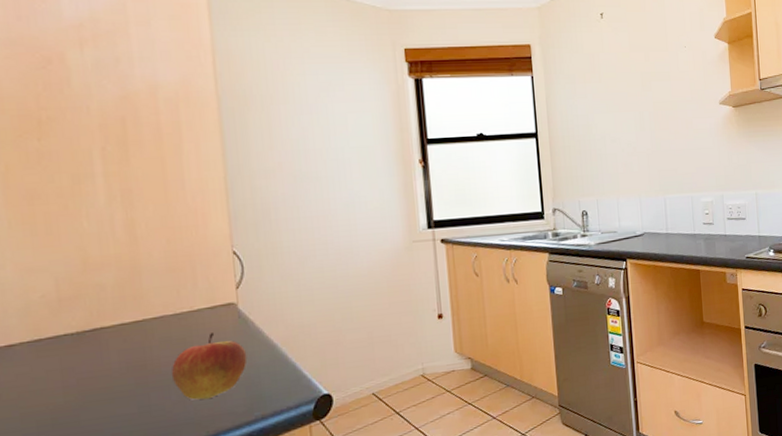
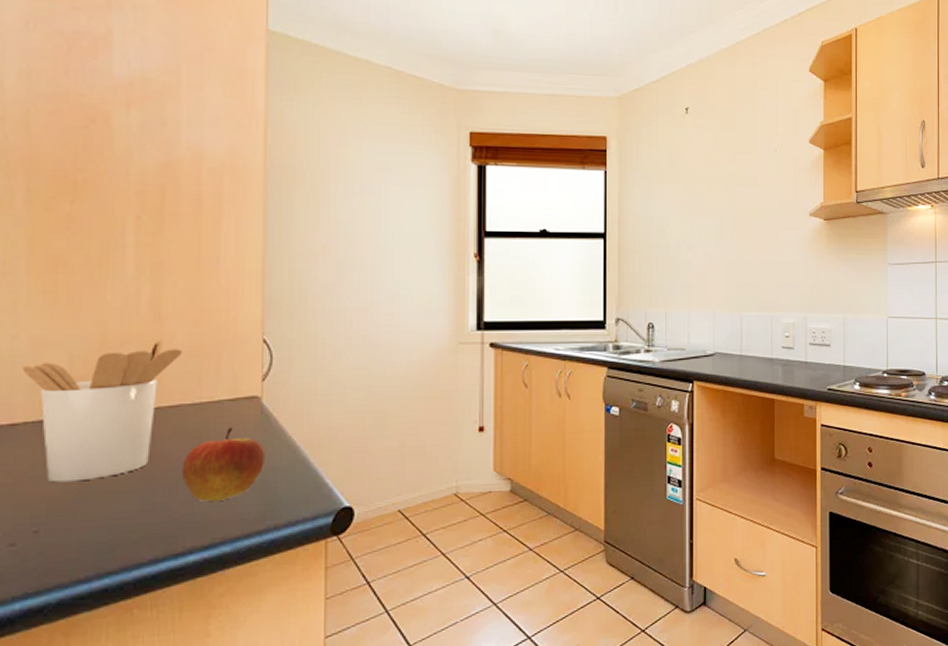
utensil holder: none [12,257,160,395] -> present [22,338,183,483]

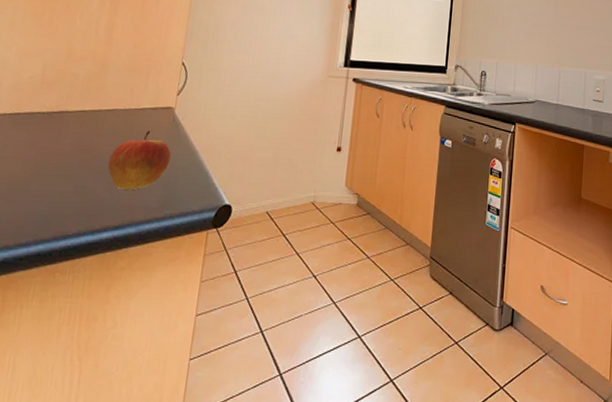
utensil holder: present [22,338,183,483] -> none [9,56,123,164]

